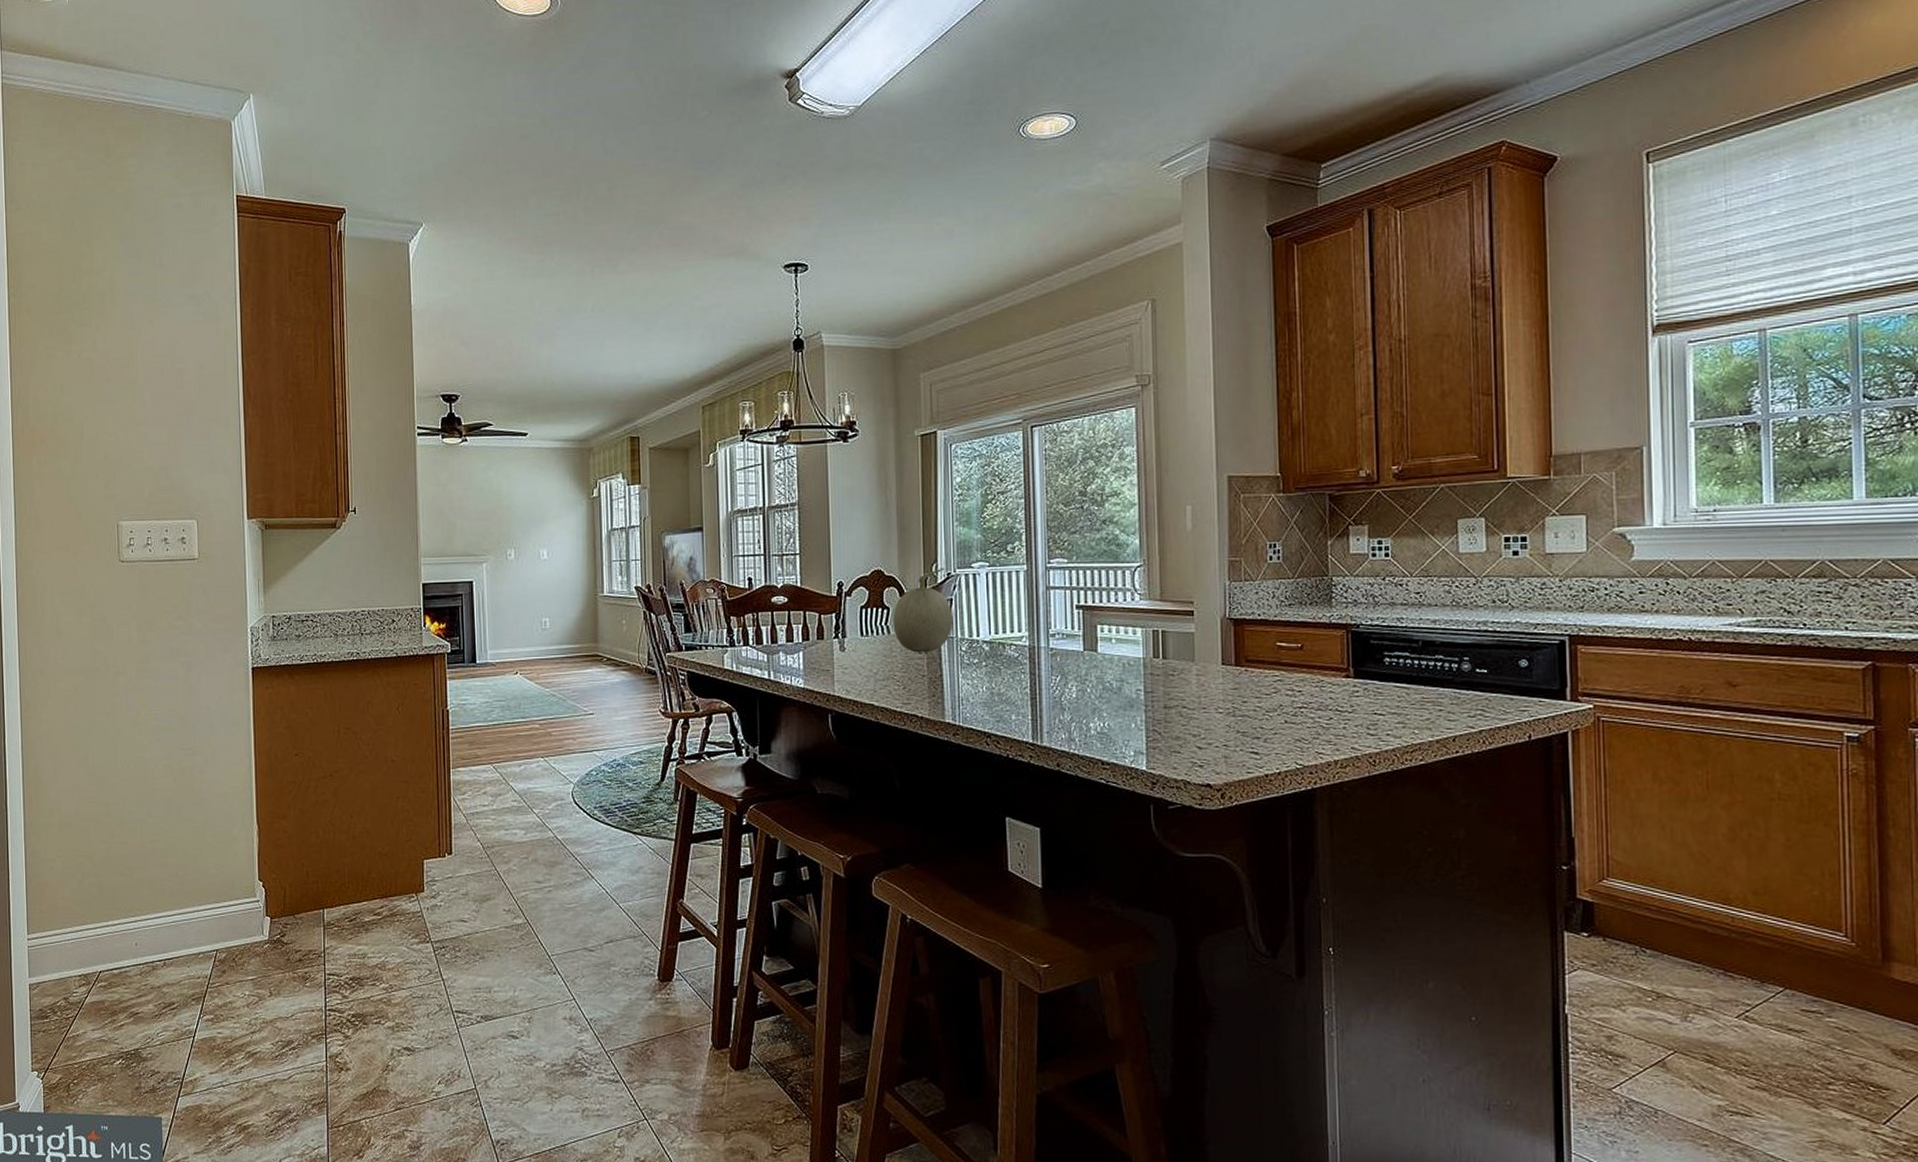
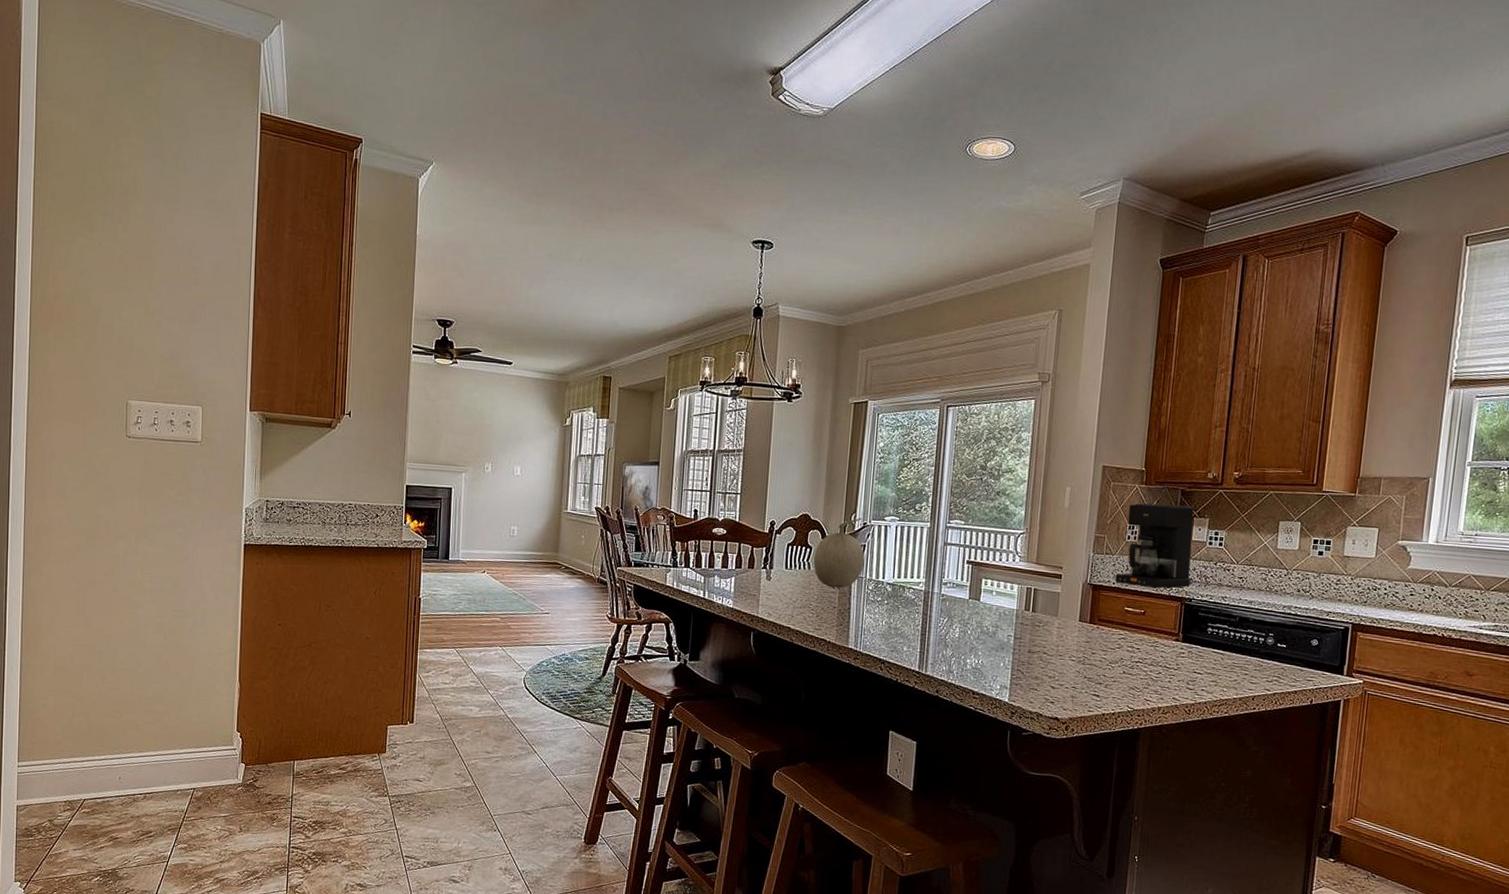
coffee maker: none [1260,512,1355,617] -> present [1115,503,1194,589]

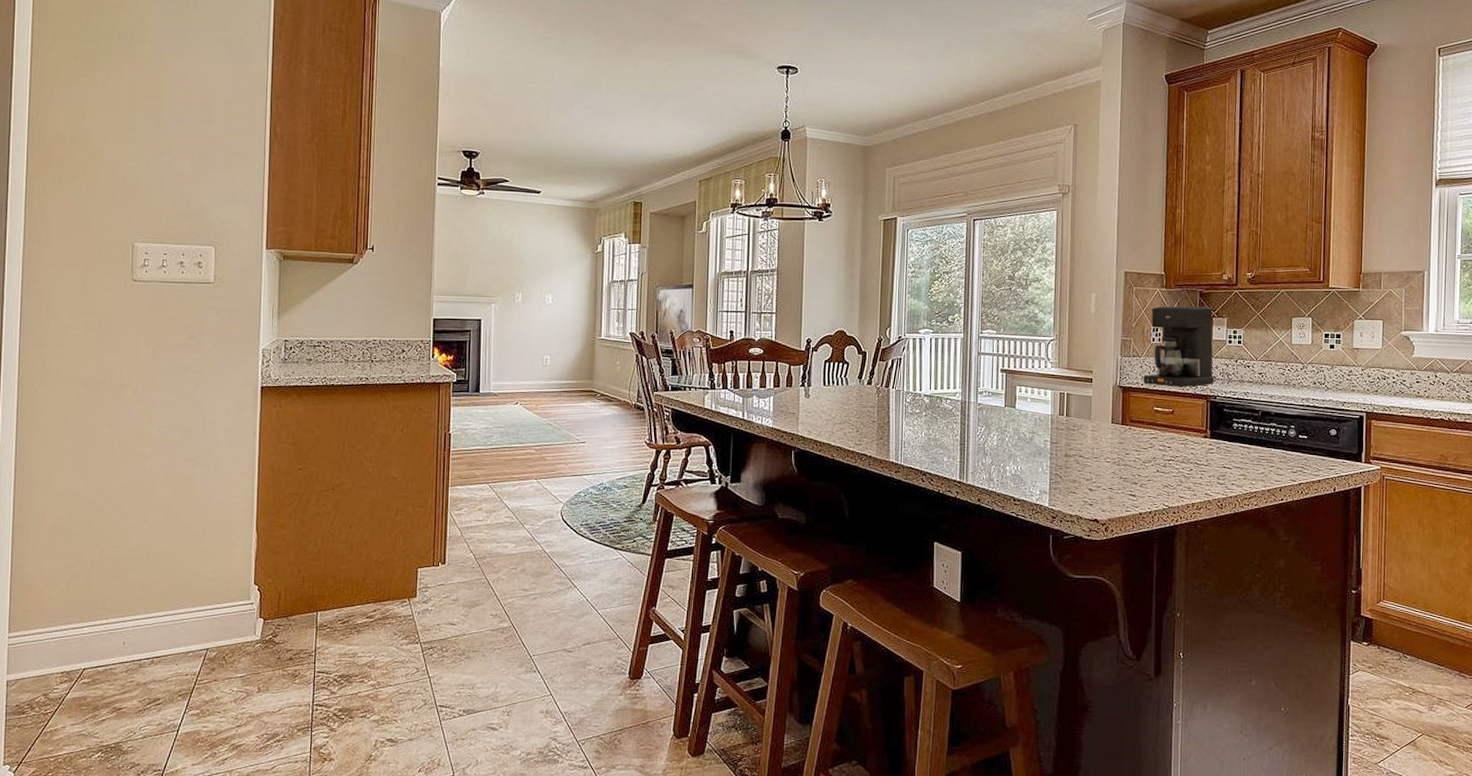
fruit: present [813,517,865,588] -> none [851,331,901,402]

